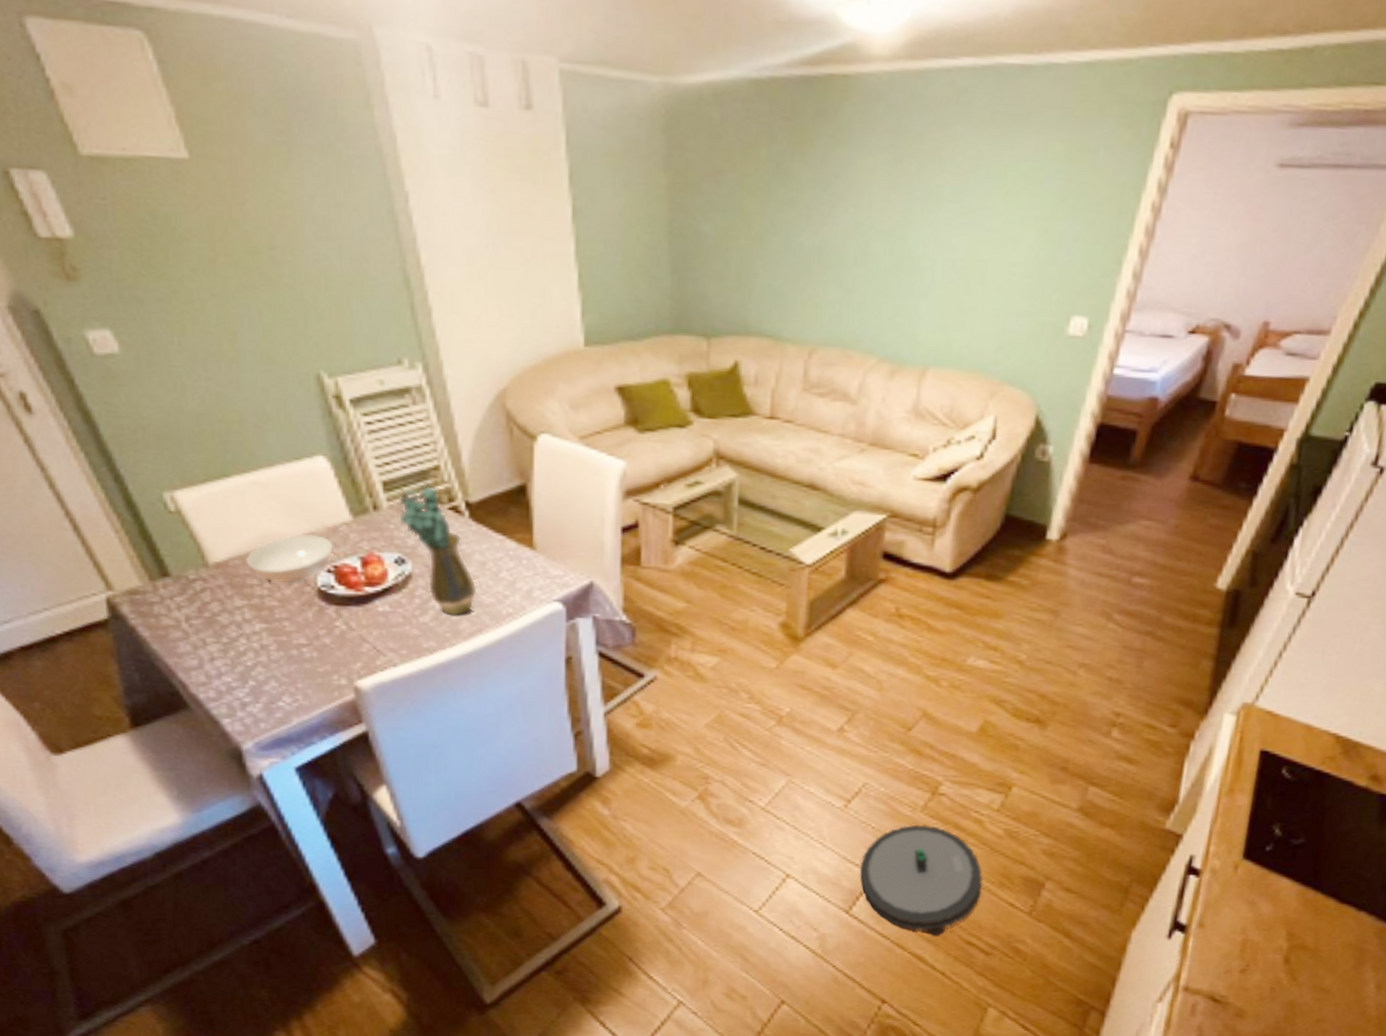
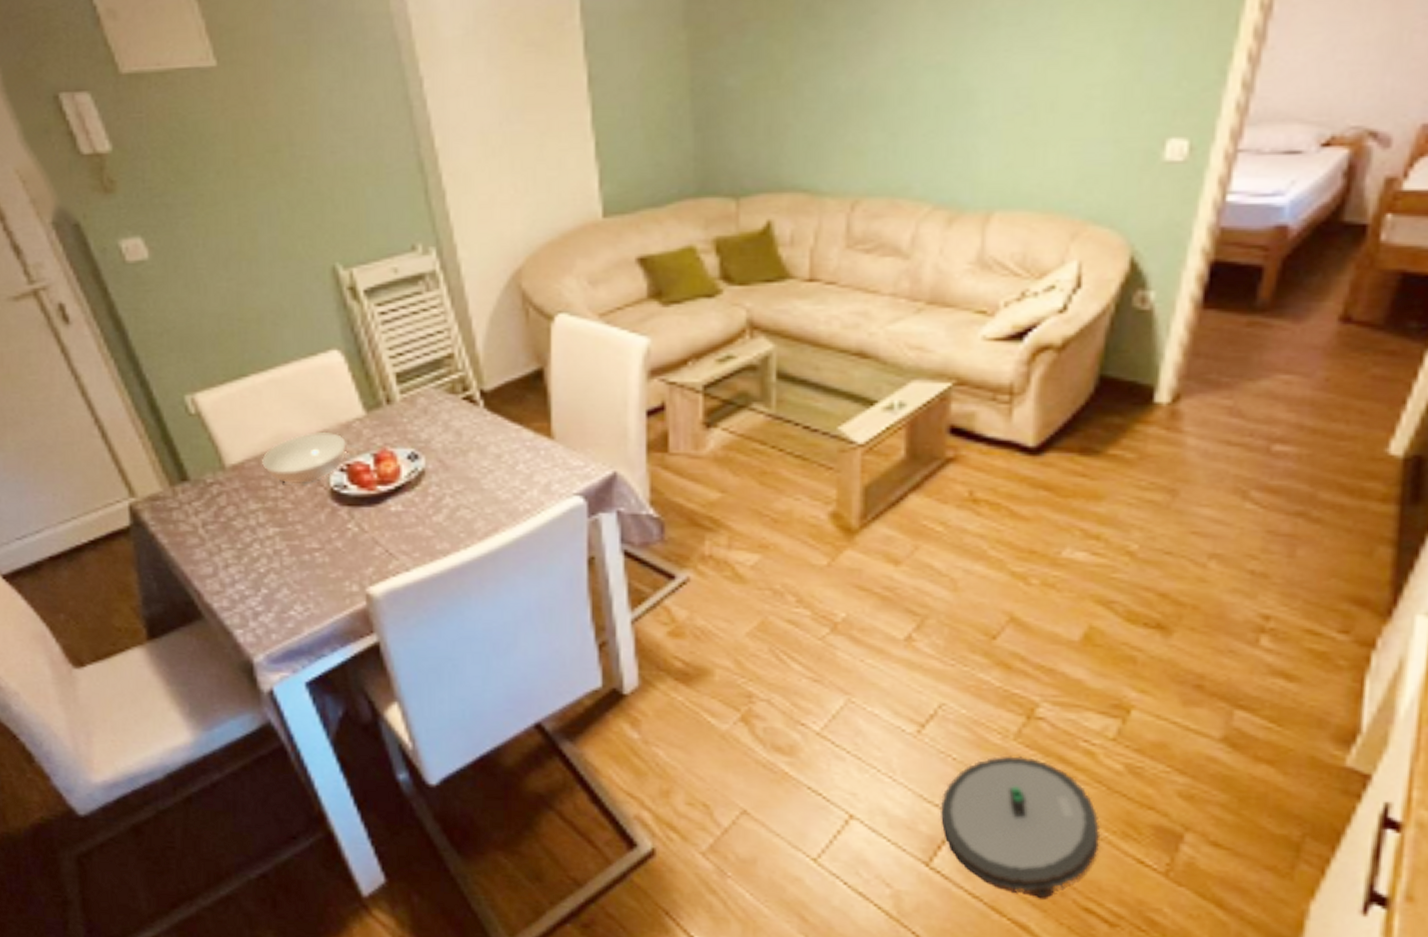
vase: present [399,483,477,616] -> none [412,373,493,515]

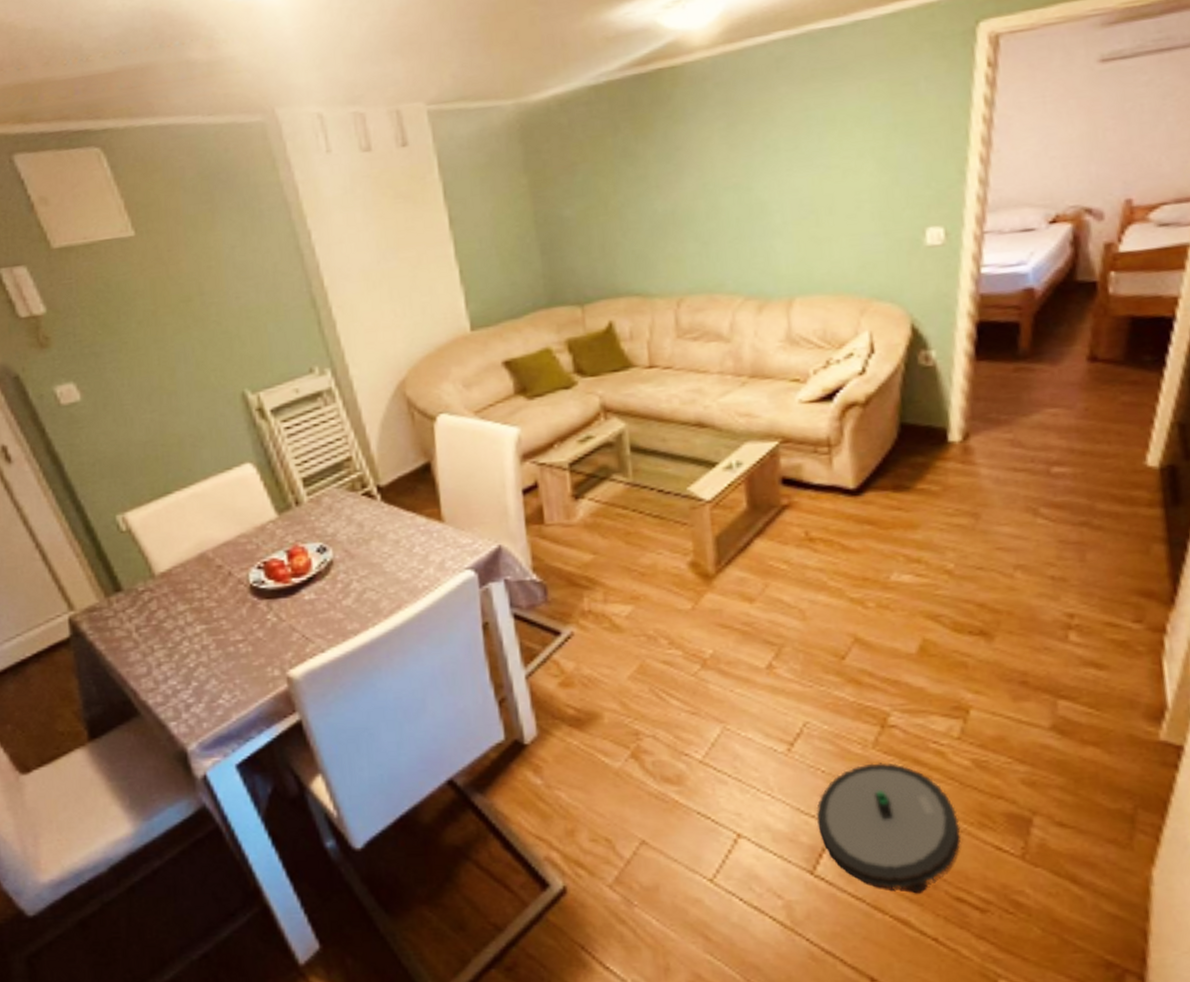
bowl: present [262,432,346,483] -> none [187,535,263,584]

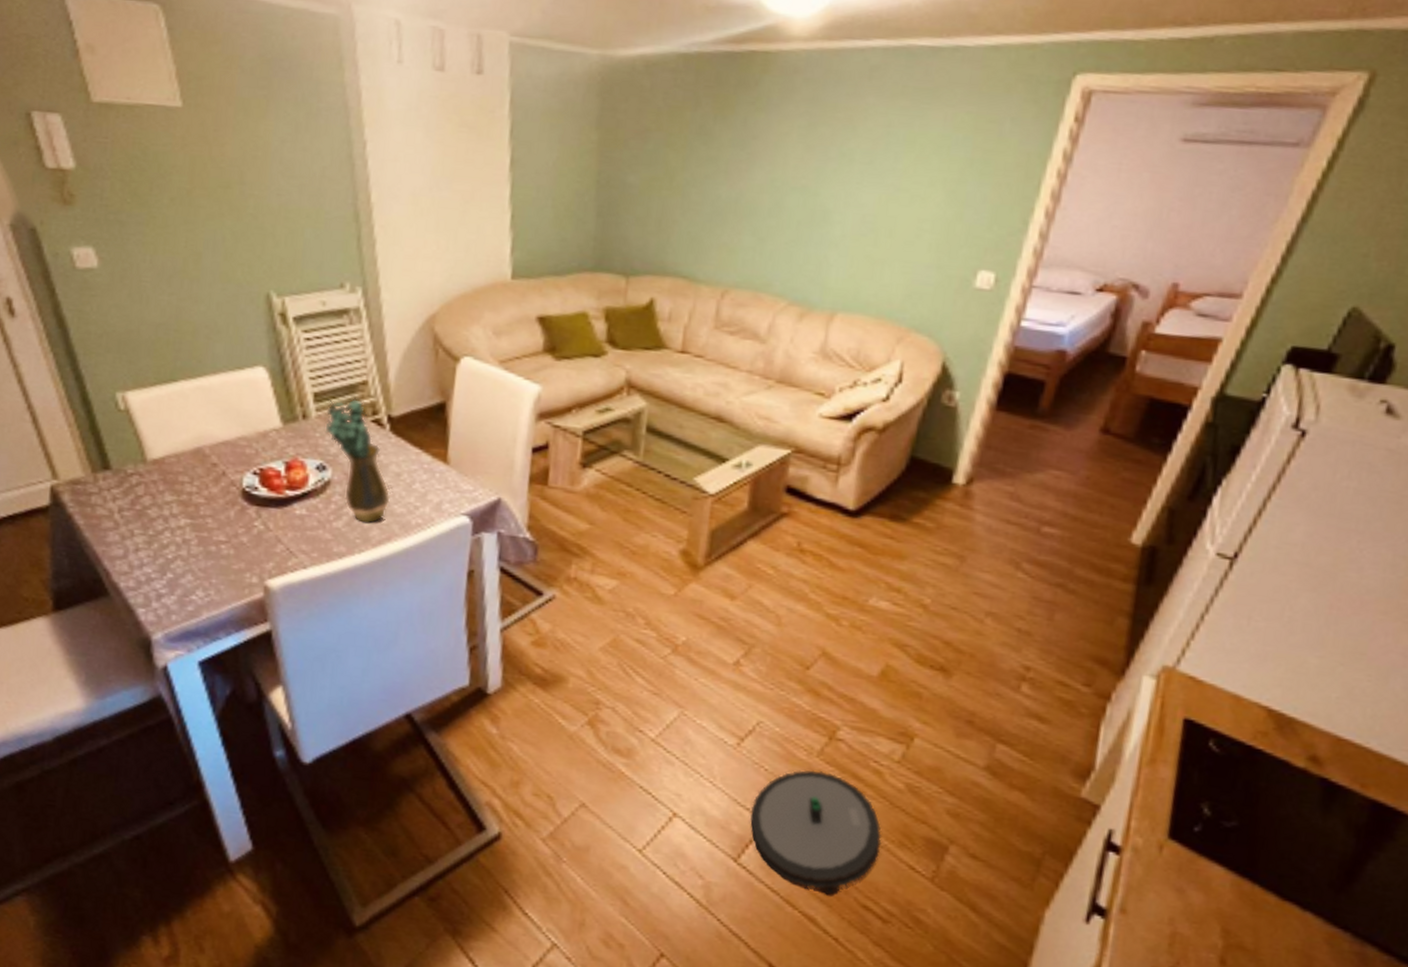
vase: none [317,474,394,596] -> present [326,396,390,524]

